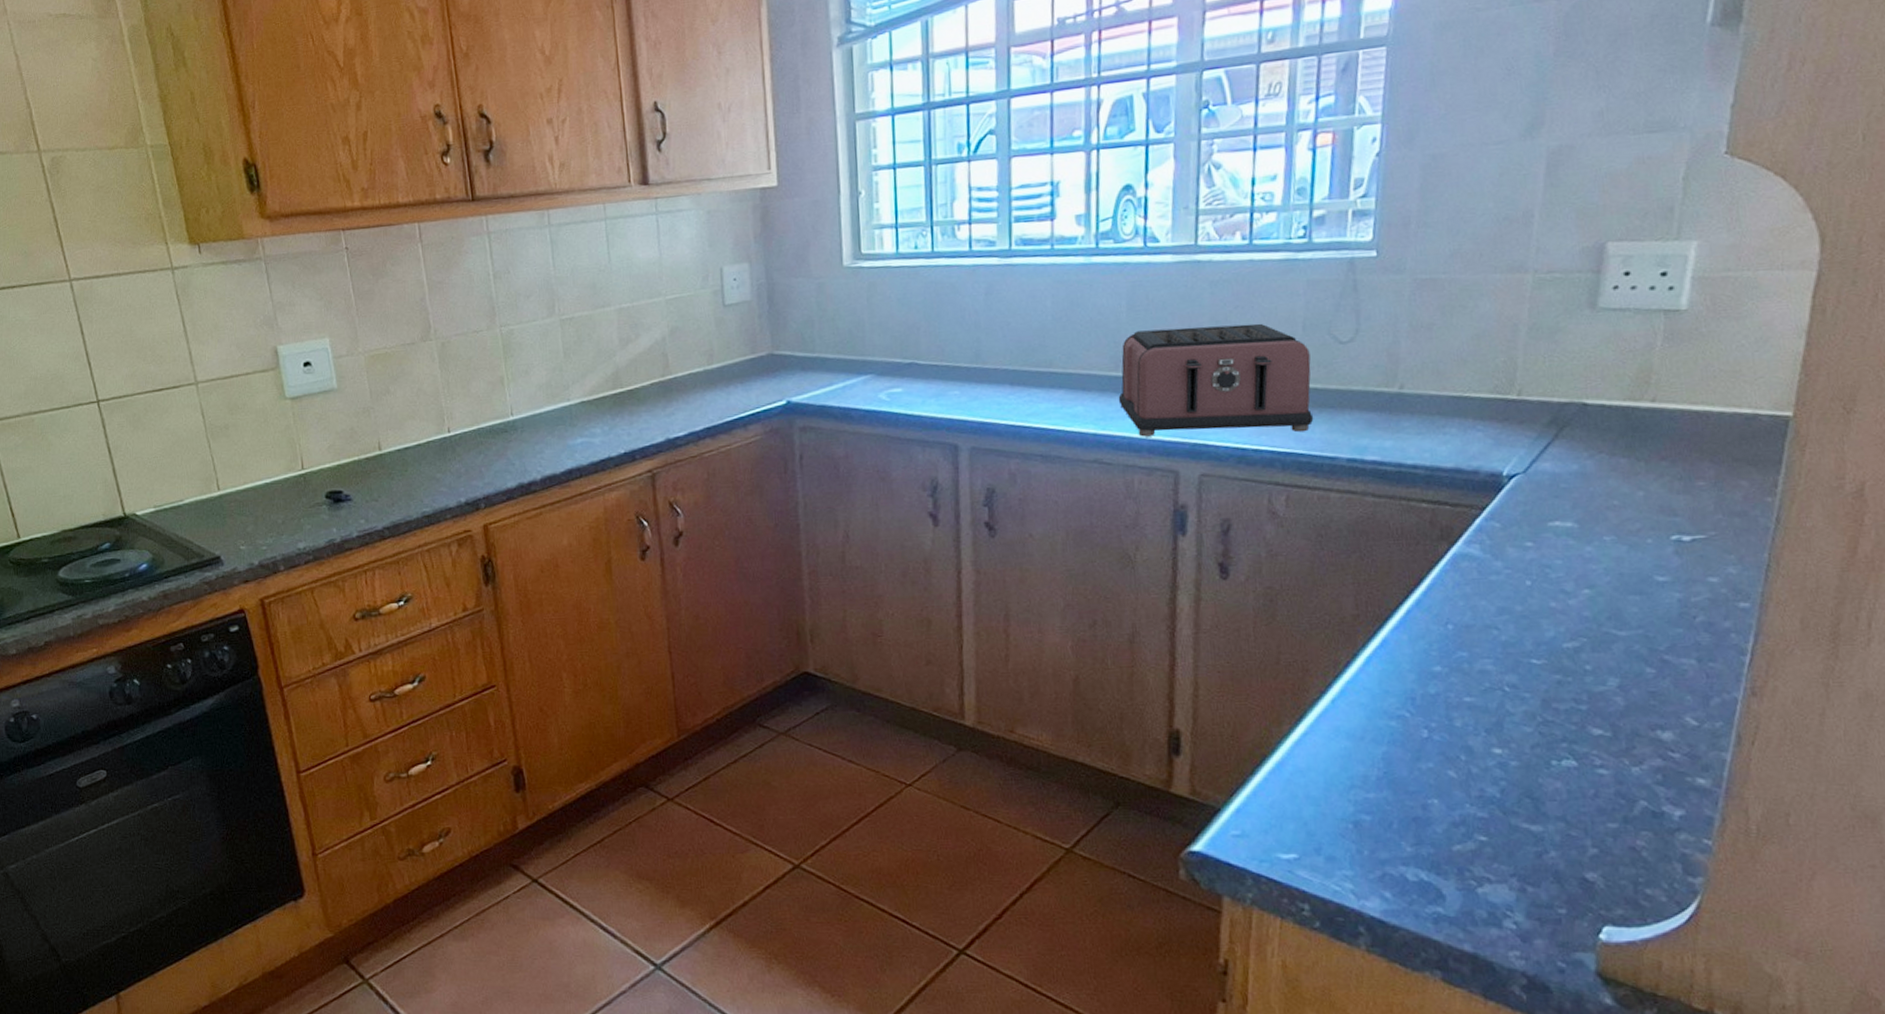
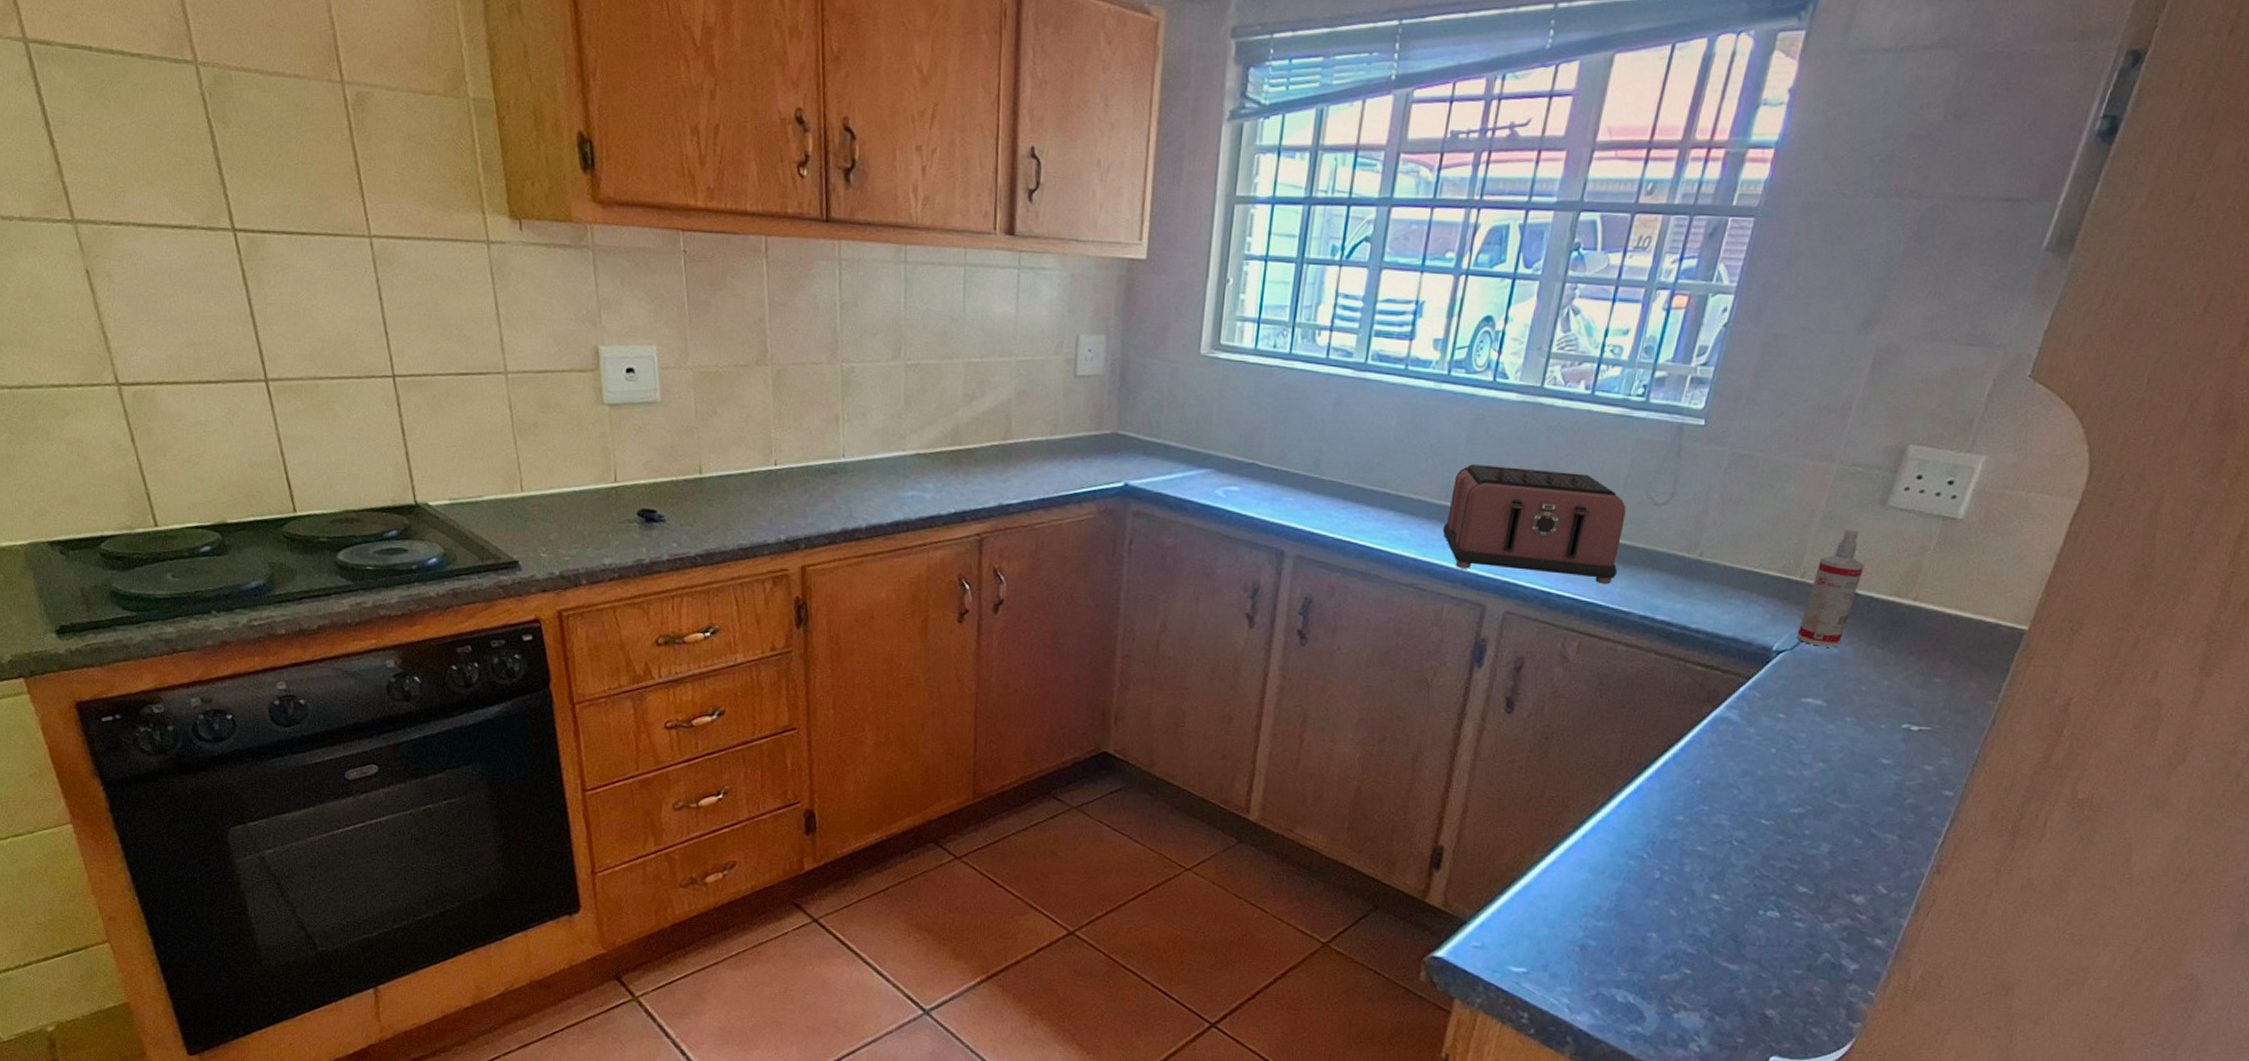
spray bottle: none [1527,338,1587,465] -> present [1796,529,1864,648]

